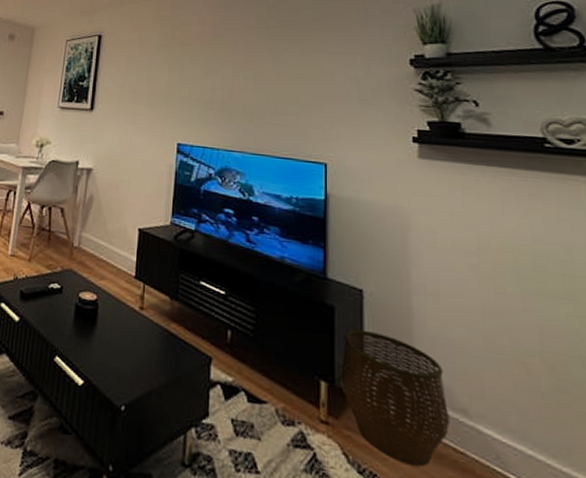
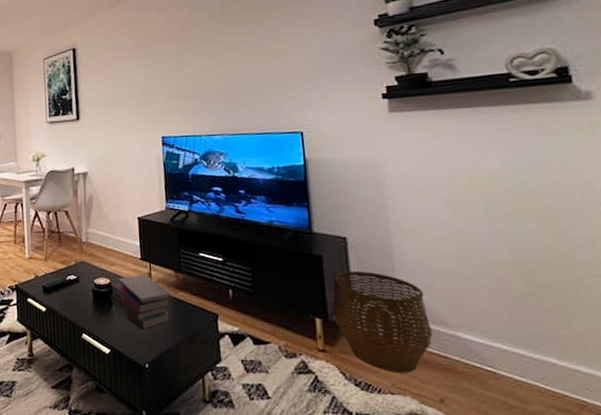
books: none [94,295,163,364] -> present [110,274,172,330]

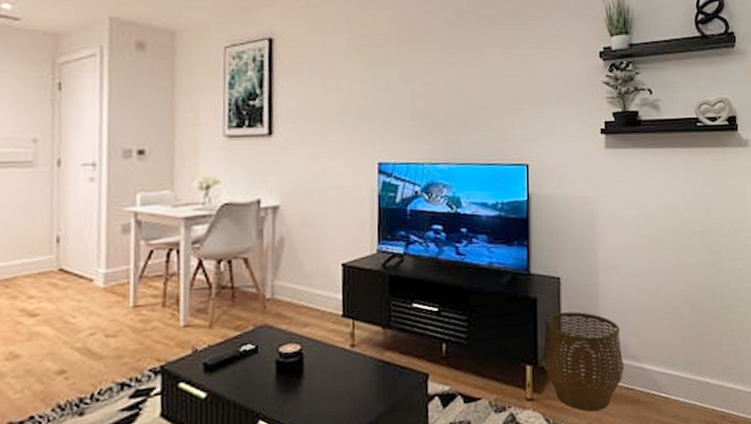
books: present [110,274,172,330] -> none [300,334,377,405]

